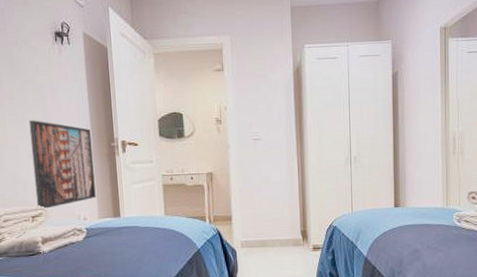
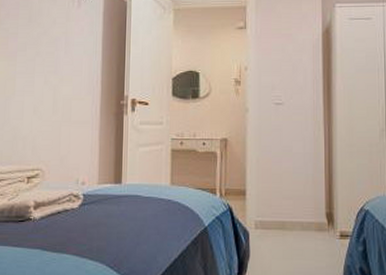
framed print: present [29,120,96,209] -> none [34,73,100,170]

